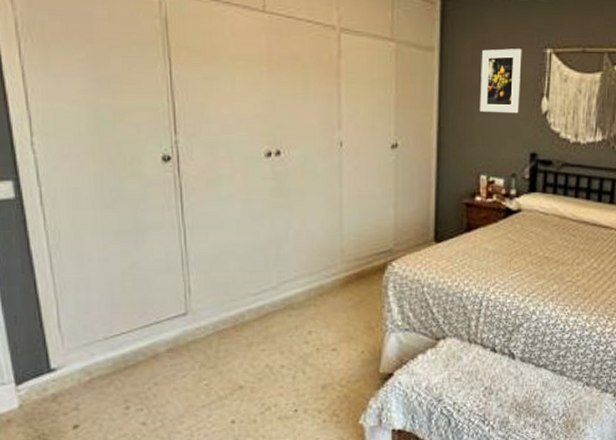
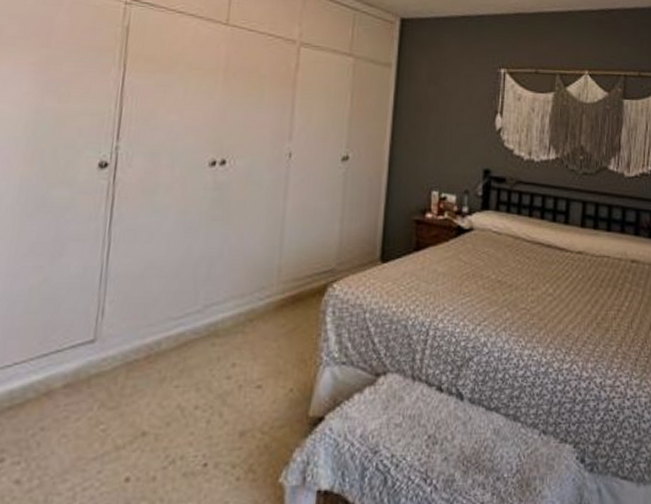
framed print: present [479,48,522,114] -> none [433,67,477,130]

